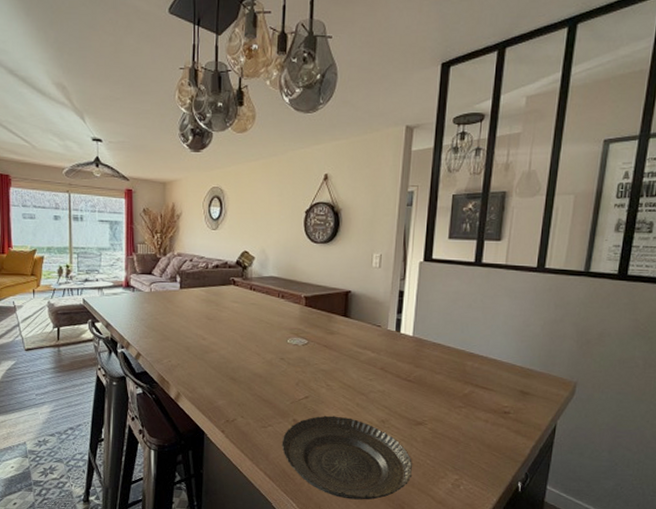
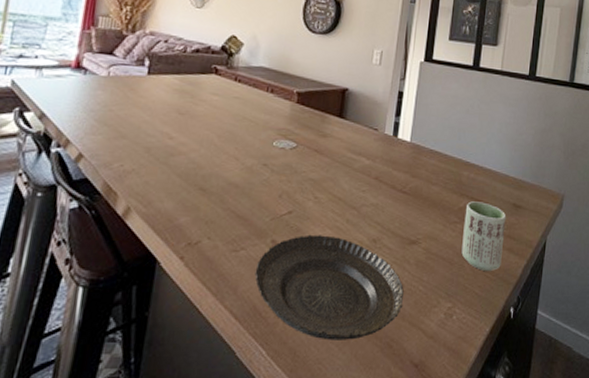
cup: none [467,388,513,450] -> present [461,201,507,271]

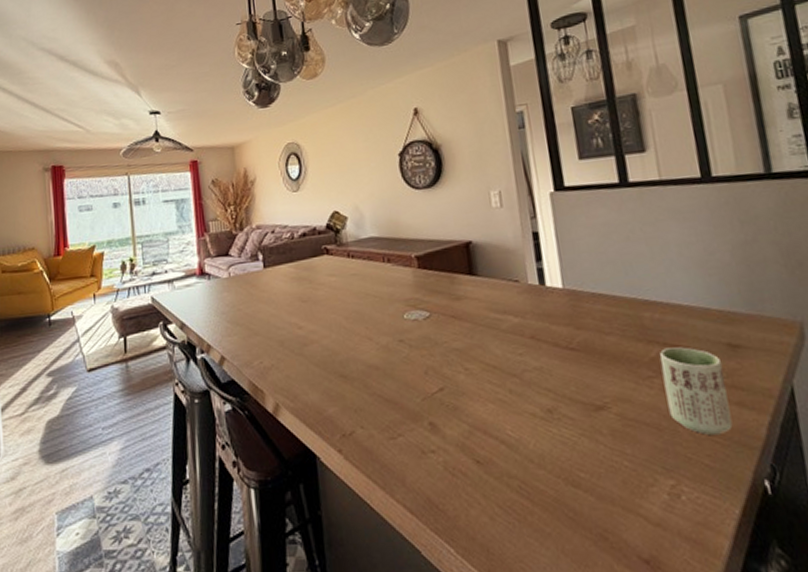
tart tin: present [254,234,404,340] -> none [419,410,607,534]

